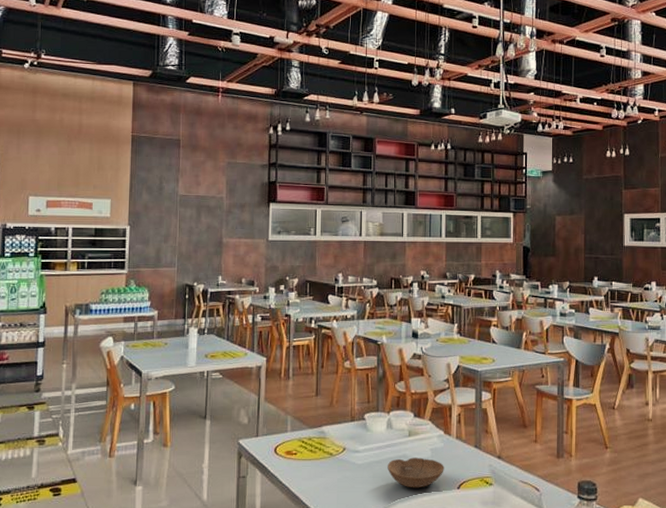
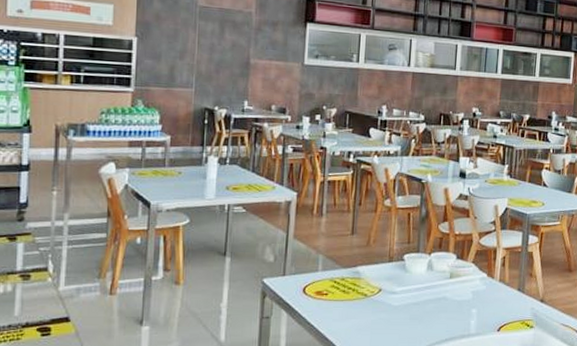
bowl: present [387,457,444,488] -> none [425,300,485,331]

